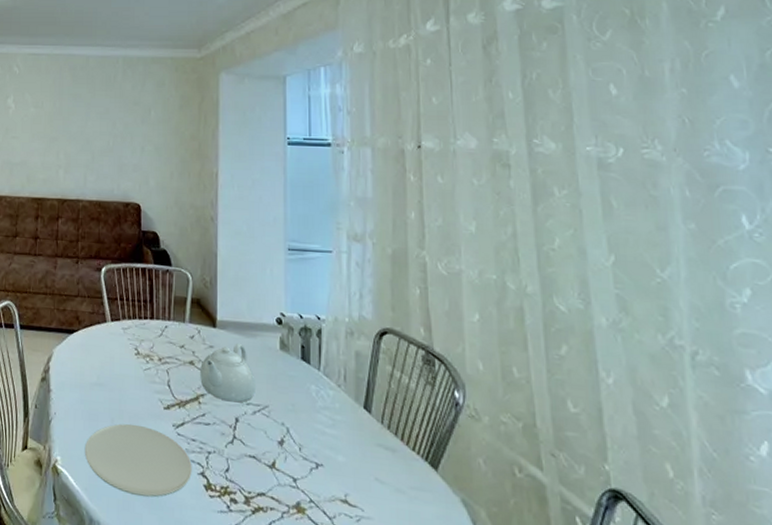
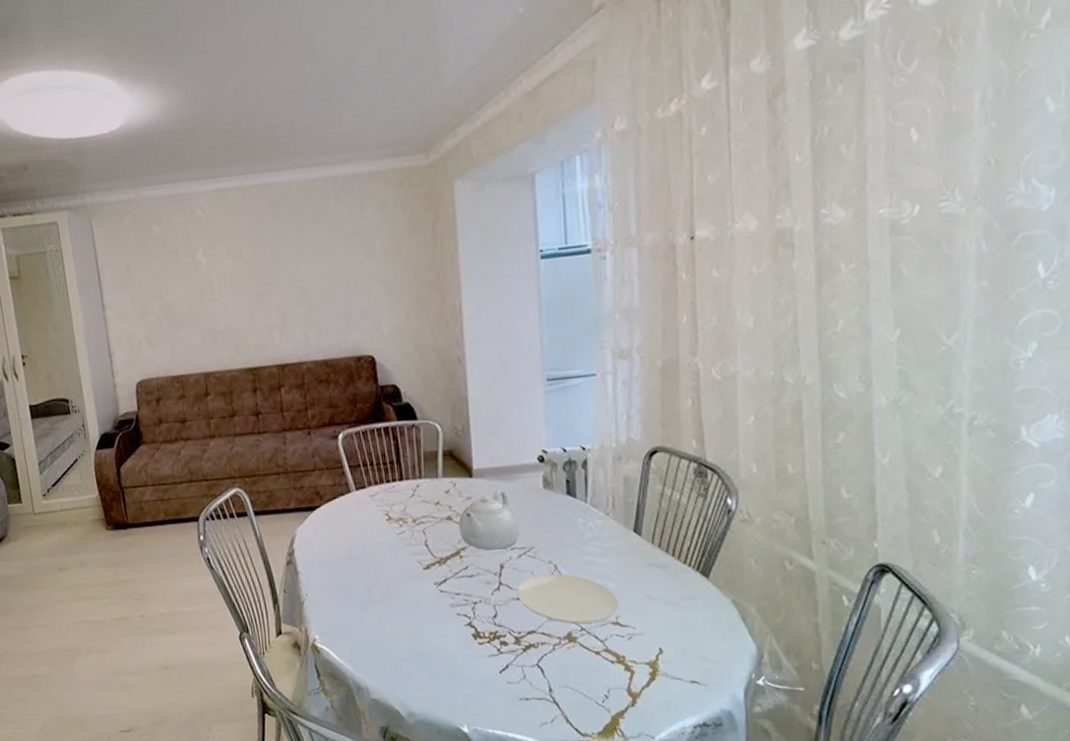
plate: present [84,423,192,498] -> none [343,589,459,657]
plate: none [250,435,348,497] -> present [517,574,619,624]

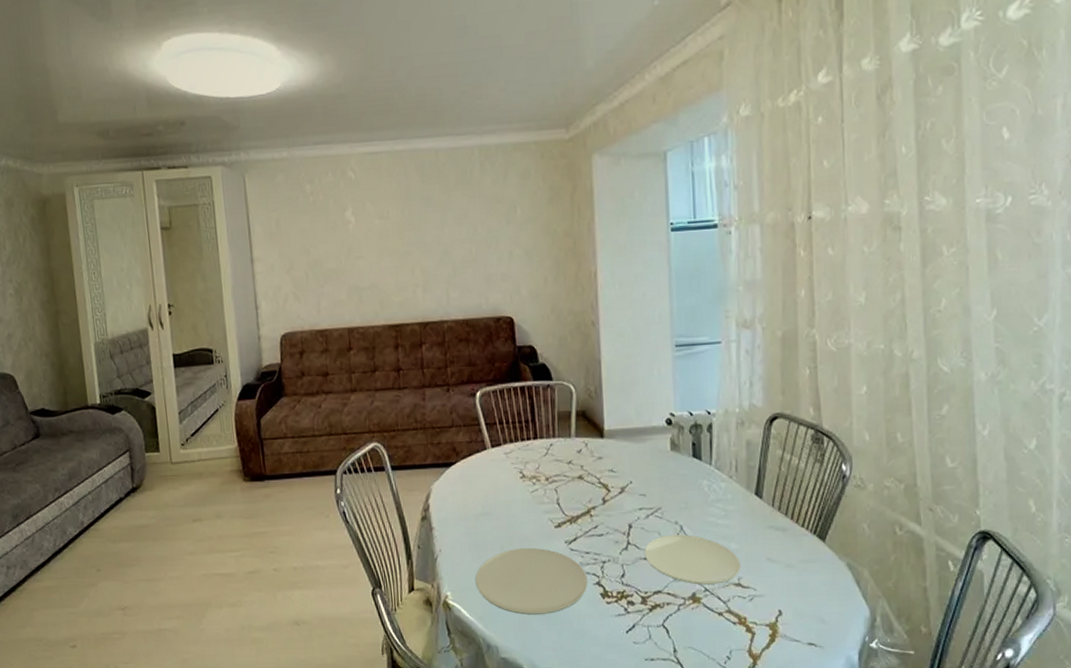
plate: none [343,589,459,657] -> present [475,547,588,616]
teapot: present [459,489,520,550] -> none [590,450,648,510]

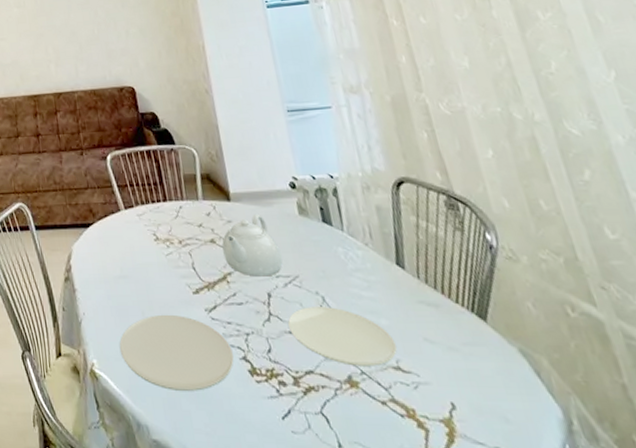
teapot: none [590,450,648,510] -> present [222,214,283,277]

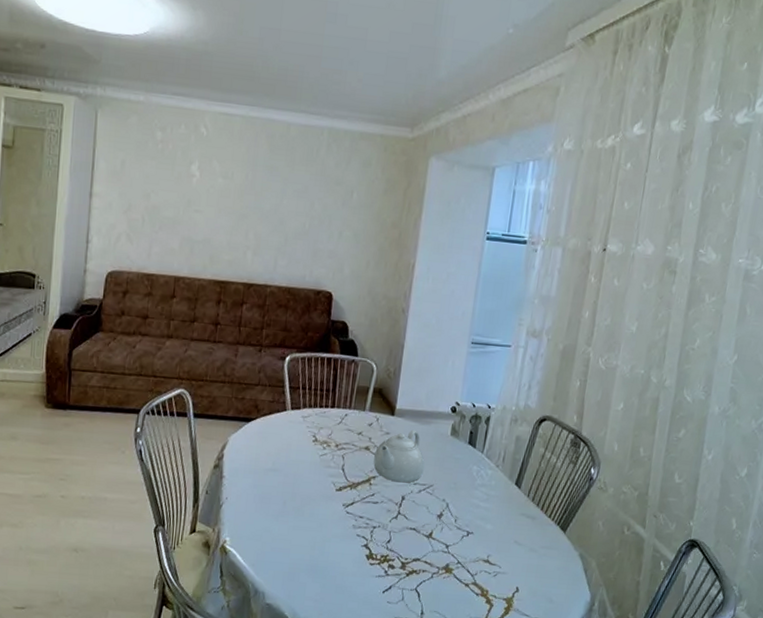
plate: present [119,314,234,392] -> none [254,505,357,569]
plate: present [288,307,397,367] -> none [411,510,492,559]

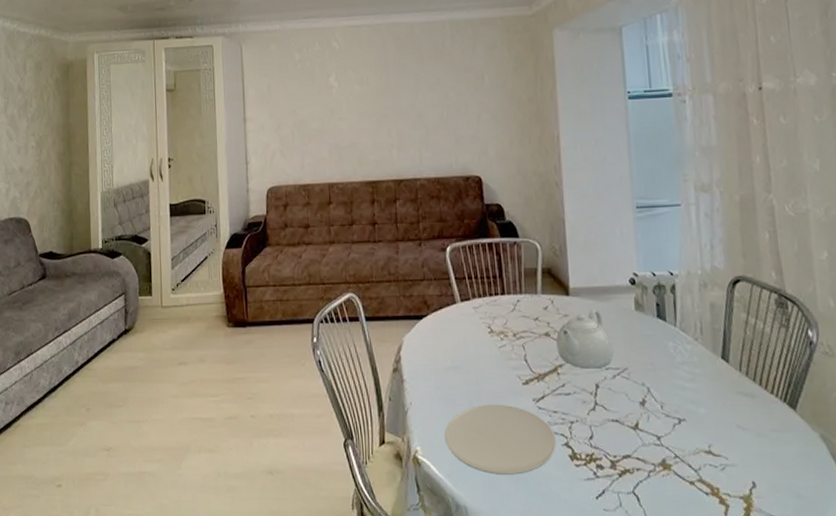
plate: none [254,505,357,569] -> present [444,404,556,476]

